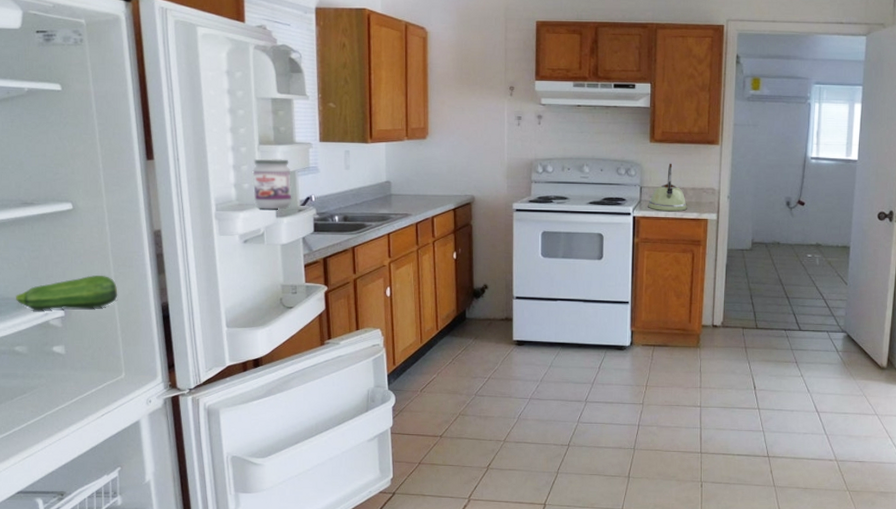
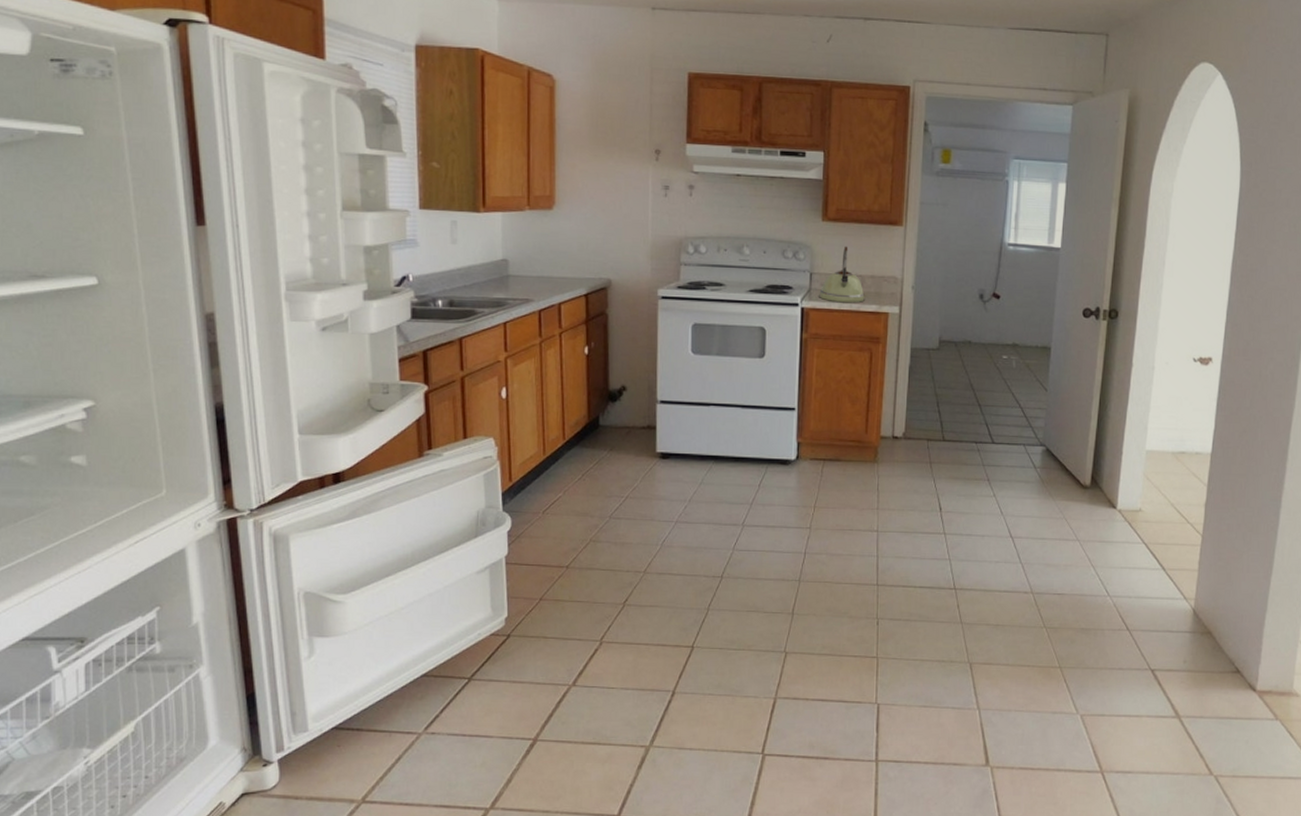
vegetable: present [16,275,118,311] -> none [21,368,158,412]
jam: present [252,158,292,210] -> none [333,227,384,291]

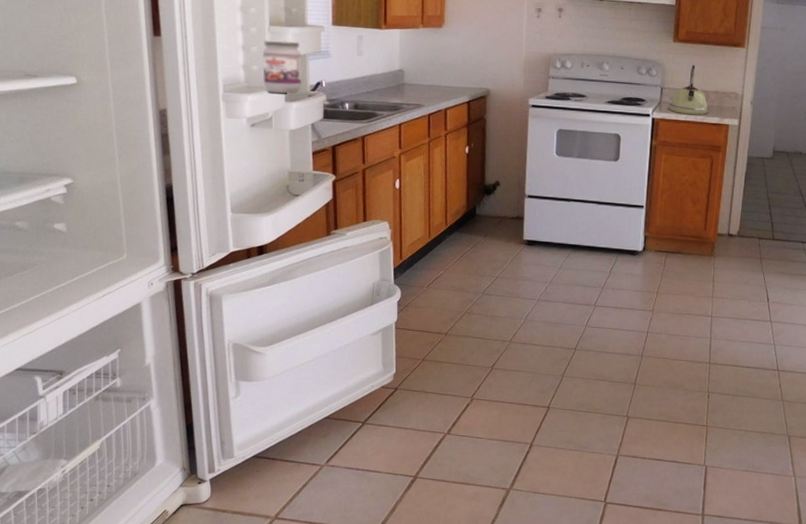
jam: none [333,227,384,291] -> present [262,40,302,94]

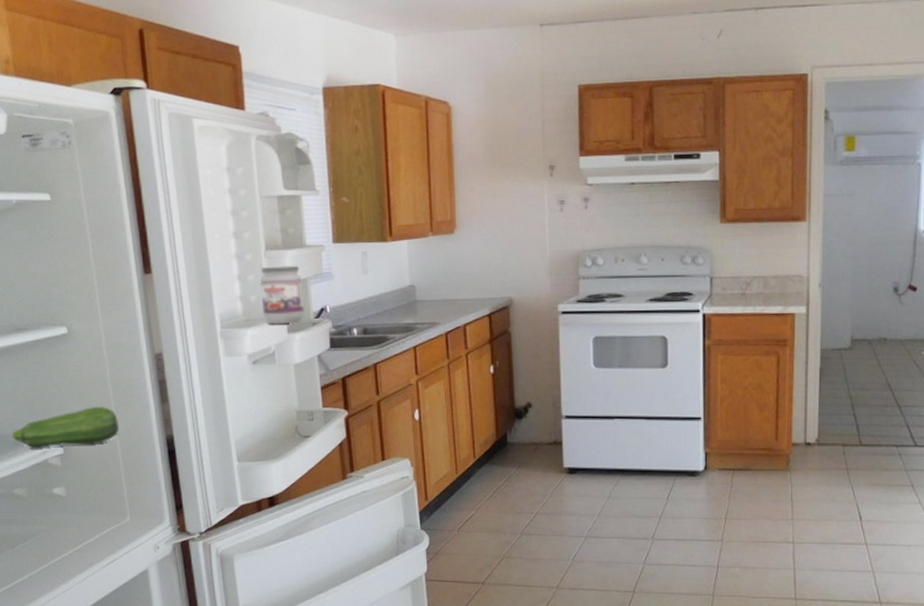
vegetable: none [17,153,121,187] -> present [12,407,119,449]
kettle: present [668,64,709,116] -> none [720,247,770,307]

